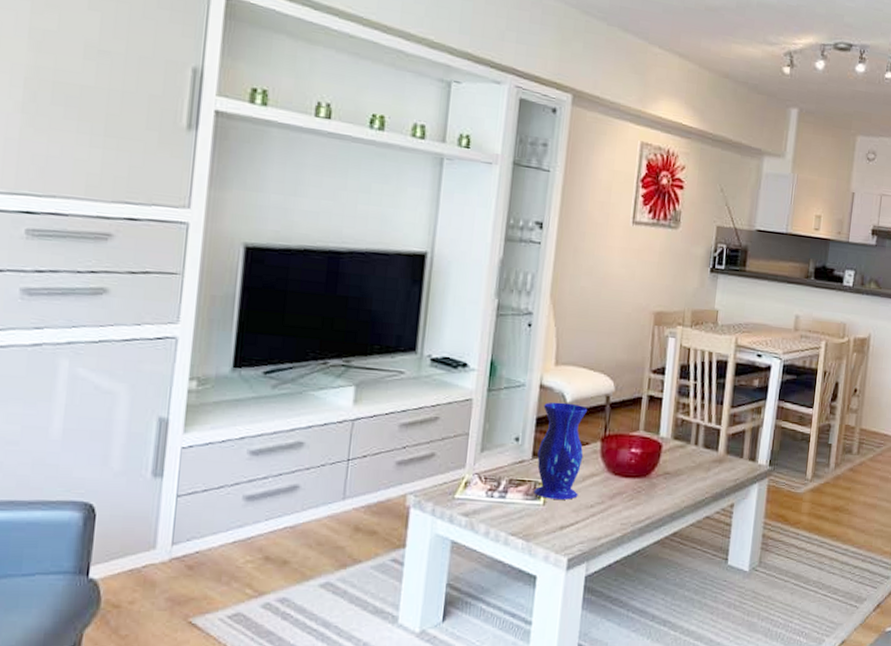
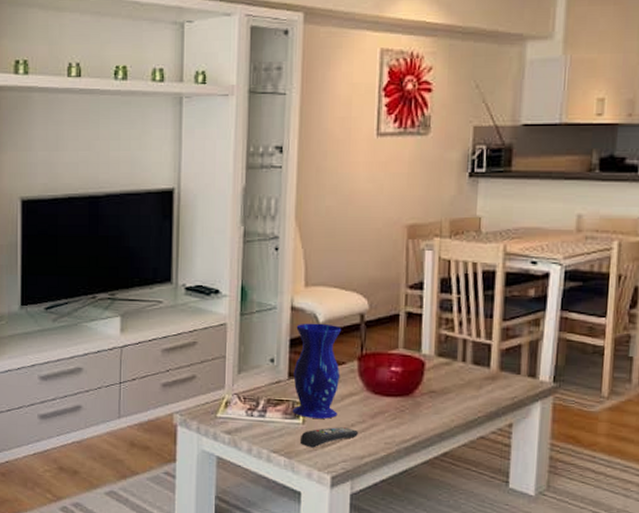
remote control: none [538,508,598,530] -> present [299,427,359,448]

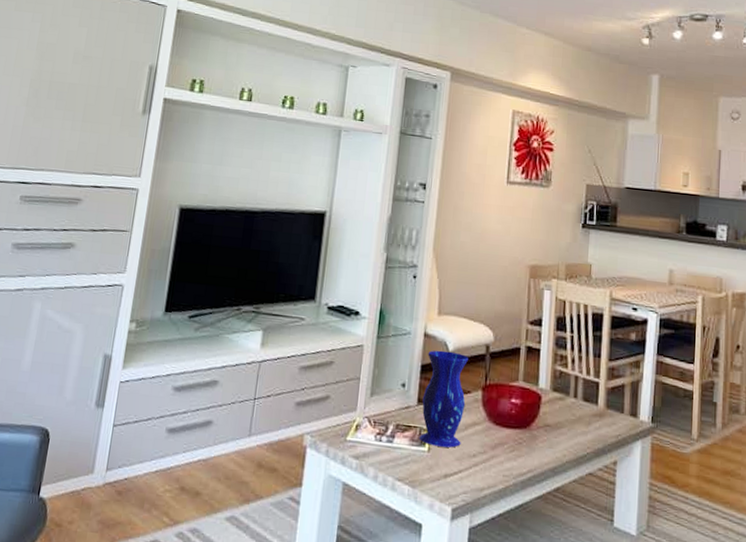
remote control: present [299,427,359,448] -> none [424,456,480,478]

